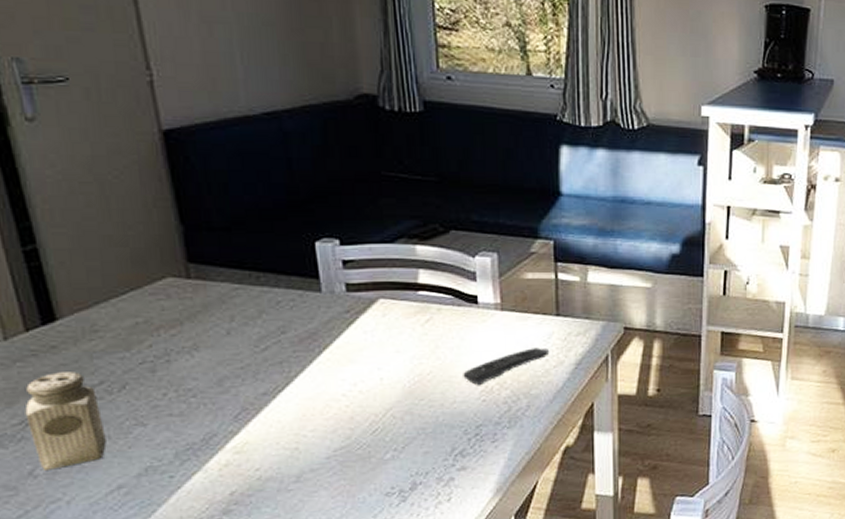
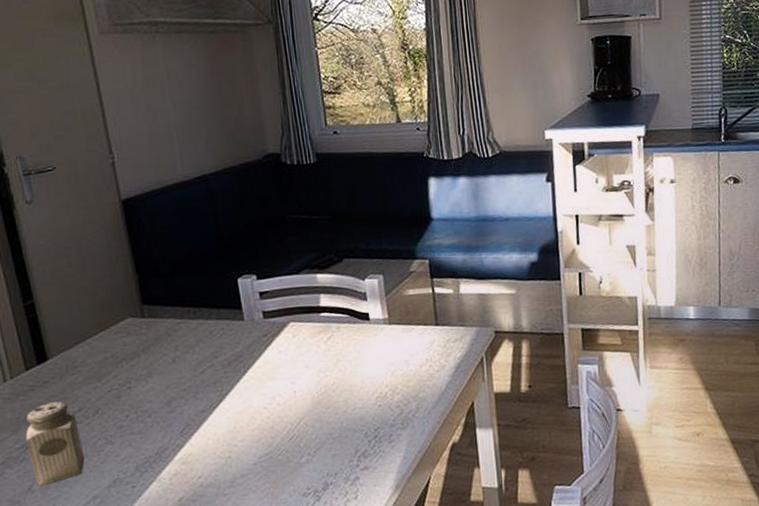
remote control: present [463,347,550,386] -> none [361,354,433,393]

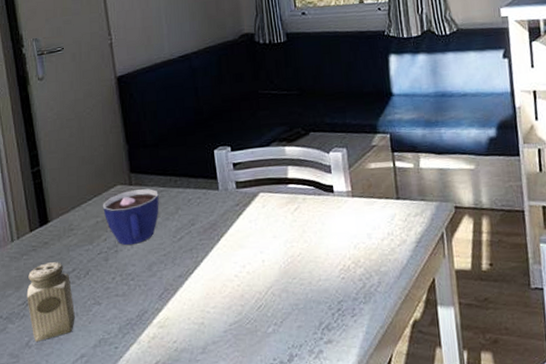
cup: none [111,321,177,381] -> present [103,189,159,246]

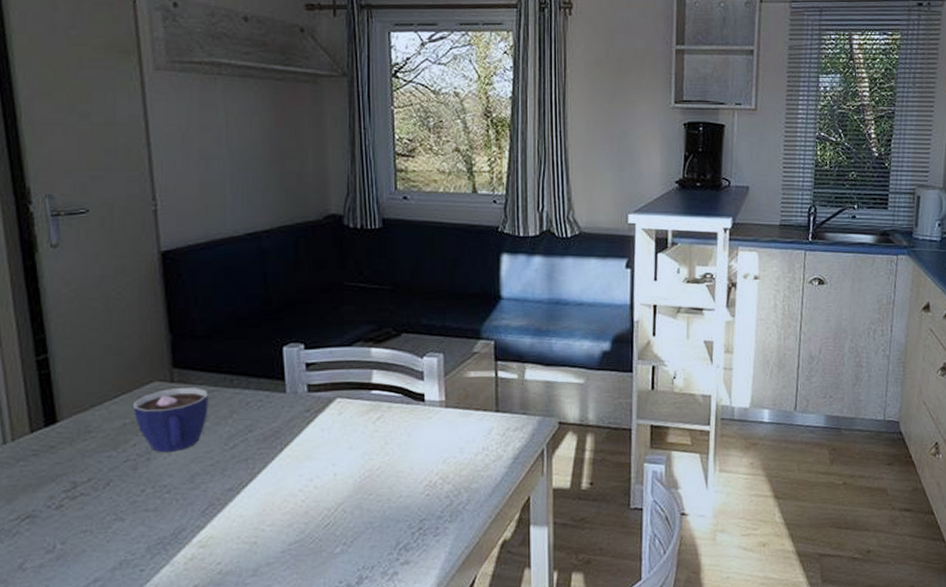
salt shaker: present [26,262,75,342] -> none [22,470,88,564]

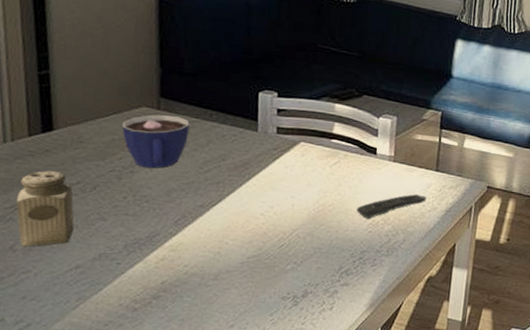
salt shaker: none [22,470,88,564] -> present [16,170,74,247]
remote control: none [409,443,490,481] -> present [356,194,427,220]

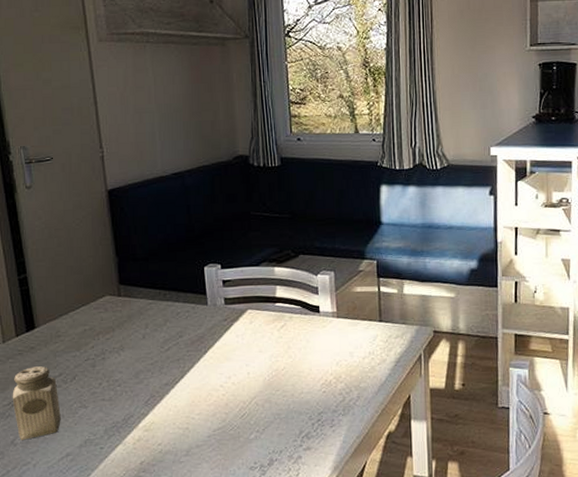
cup: present [122,114,190,169] -> none [91,301,148,354]
remote control: present [356,194,427,220] -> none [308,348,375,380]

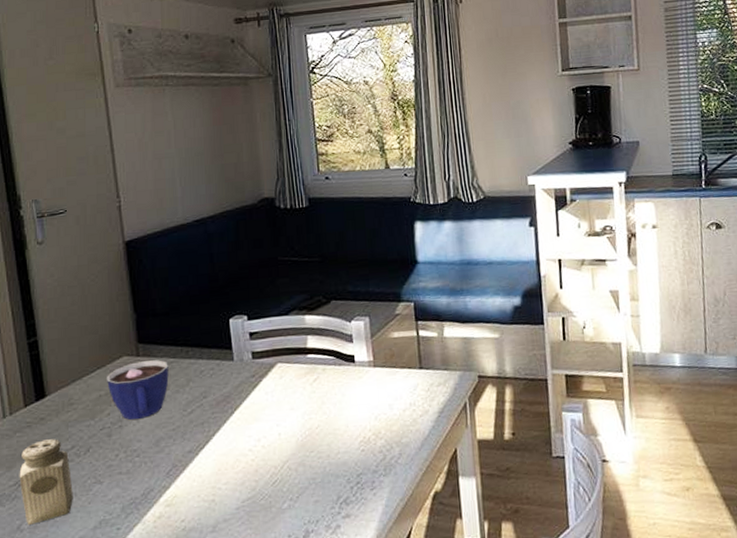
cup: none [91,301,148,354] -> present [107,360,169,420]

